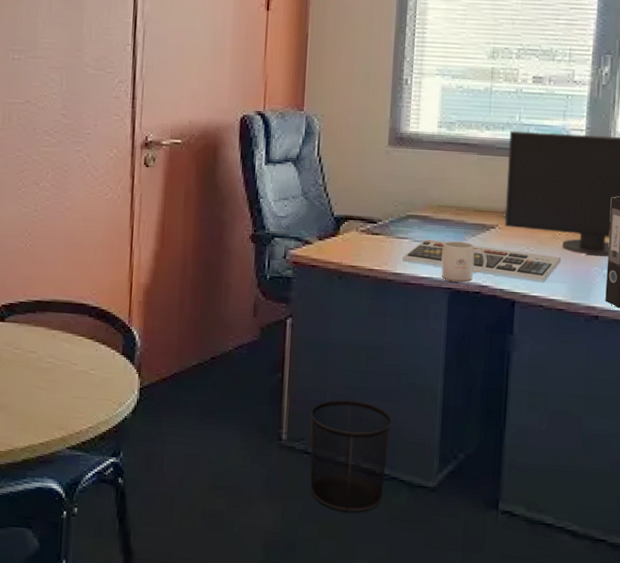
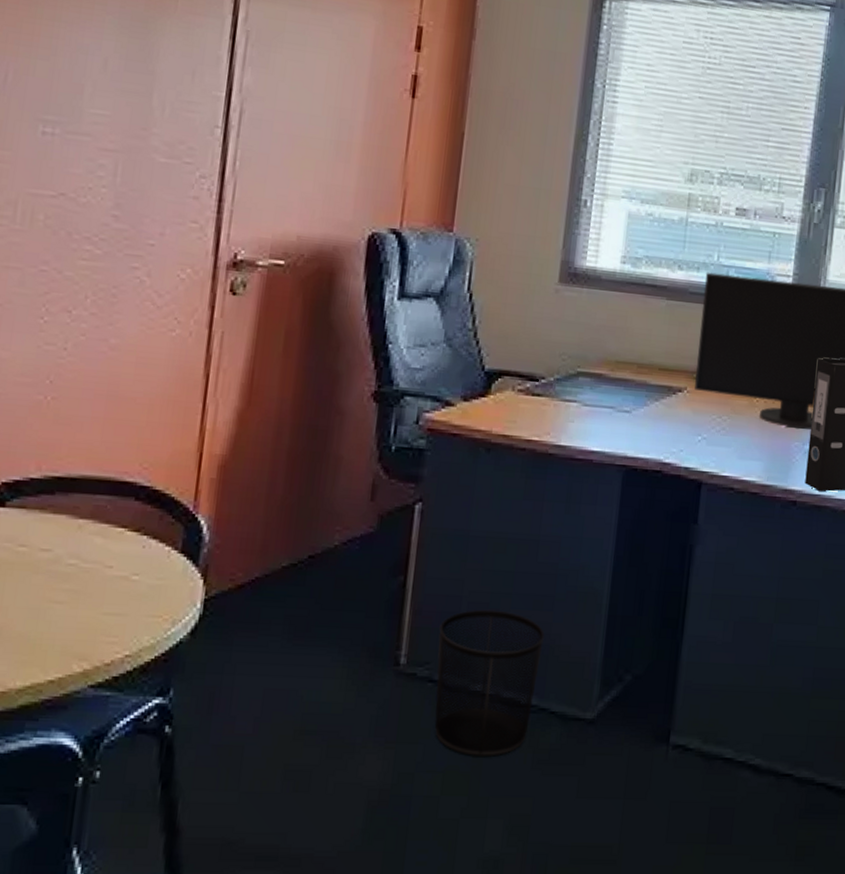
computer keyboard: present [402,239,562,283] -> none [568,402,758,461]
mug: present [441,241,487,283] -> none [615,406,672,459]

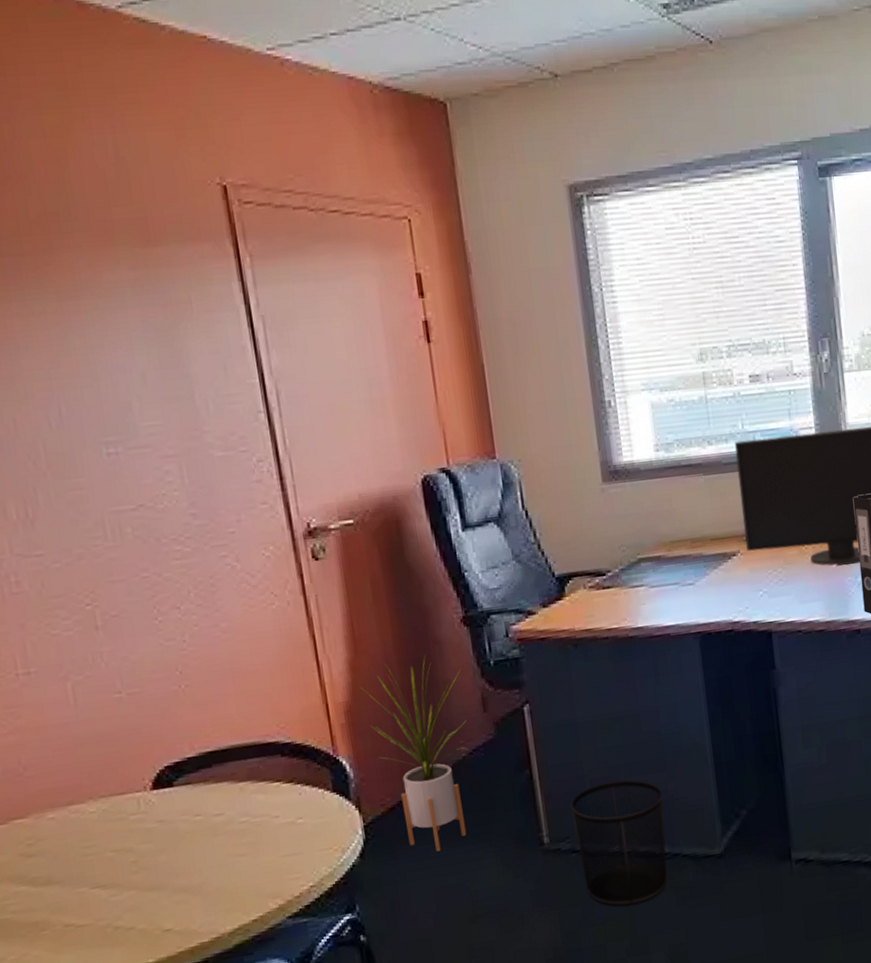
house plant: none [242,423,358,647] -> present [360,655,468,852]

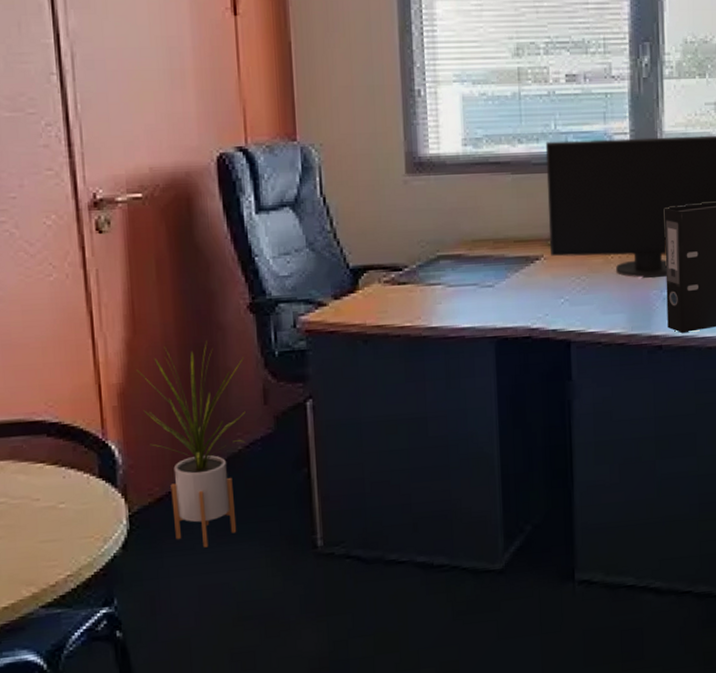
waste bin: present [570,780,667,906] -> none [348,485,446,618]

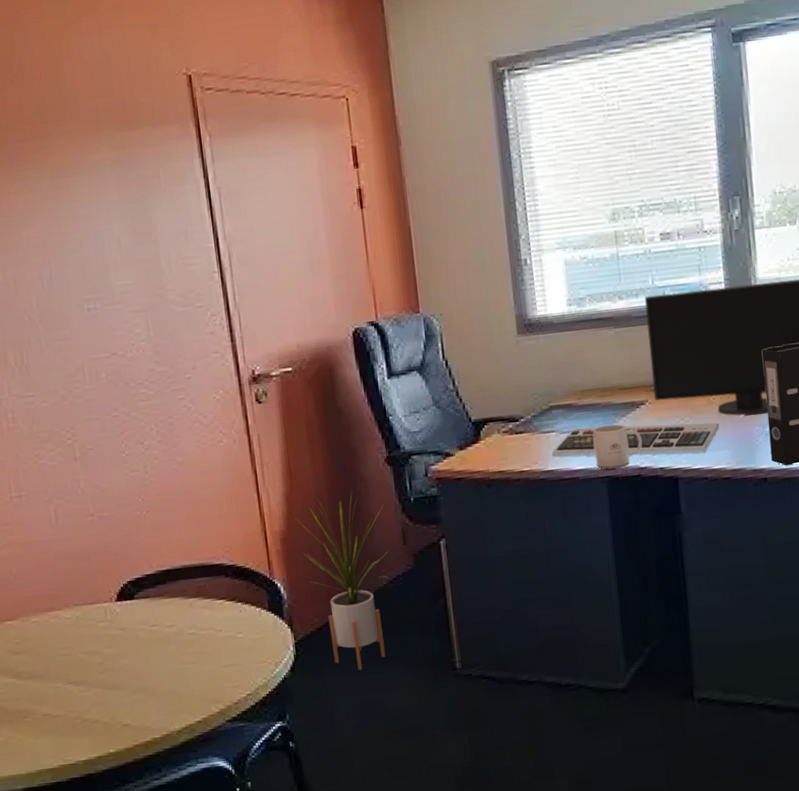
computer keyboard: none [437,281,617,317] -> present [552,422,720,458]
mug: none [482,280,535,330] -> present [592,424,642,470]

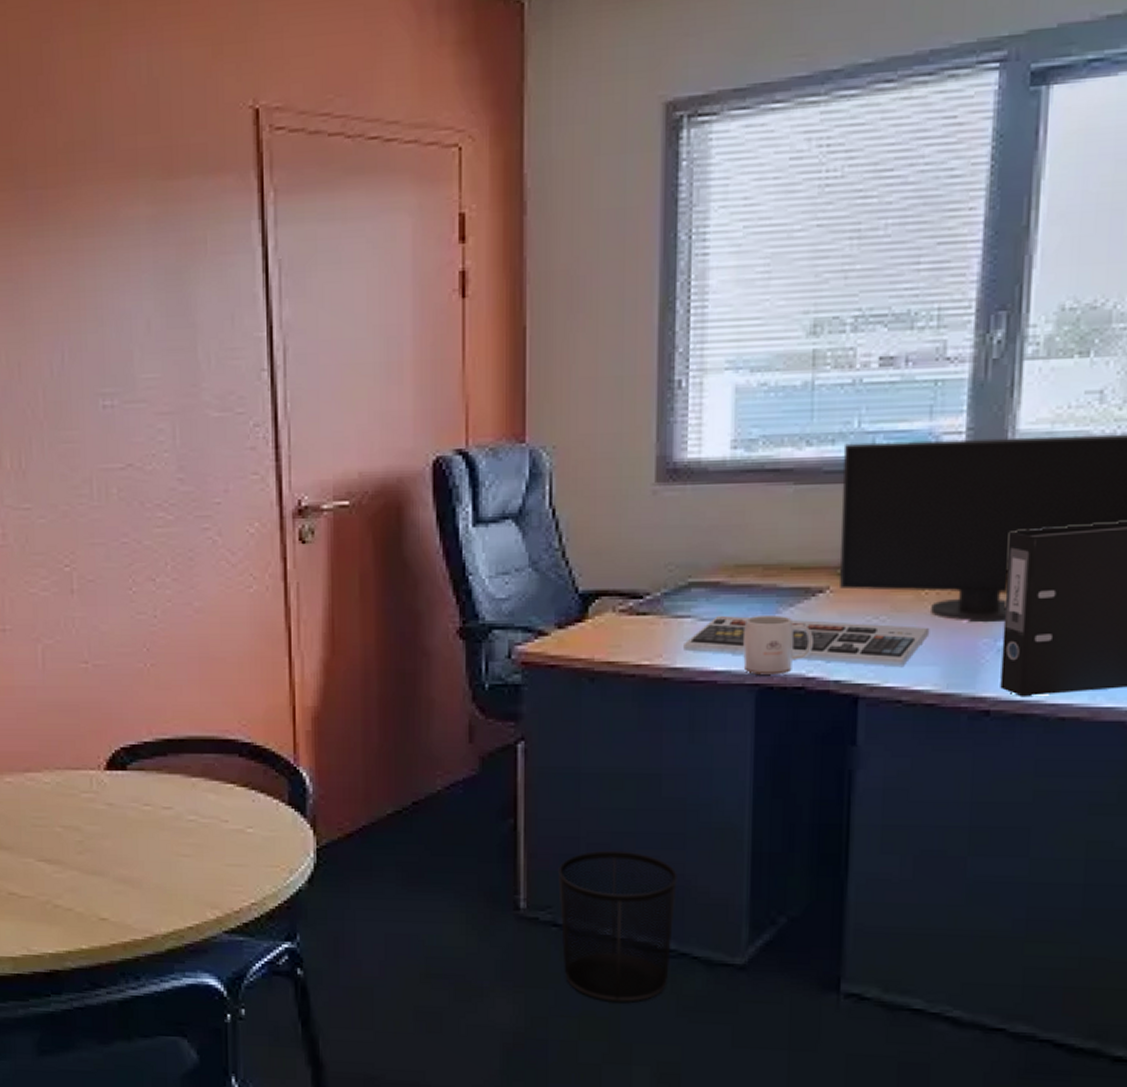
house plant: present [295,491,389,670] -> none [333,667,449,893]
waste bin: none [481,613,572,732] -> present [558,850,677,1003]

